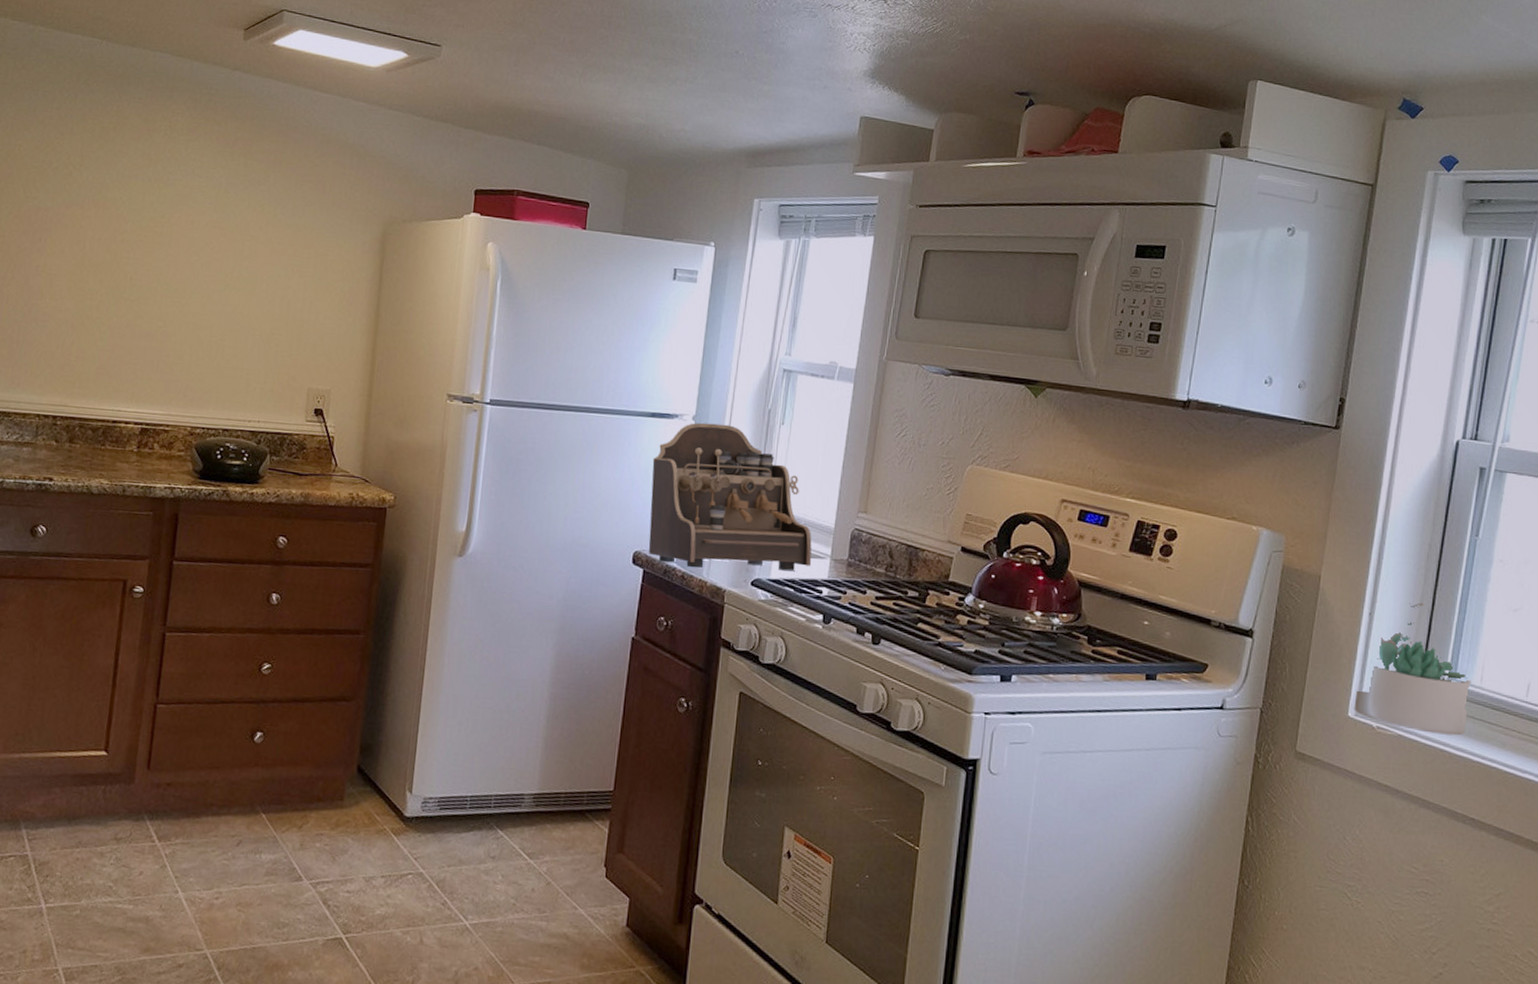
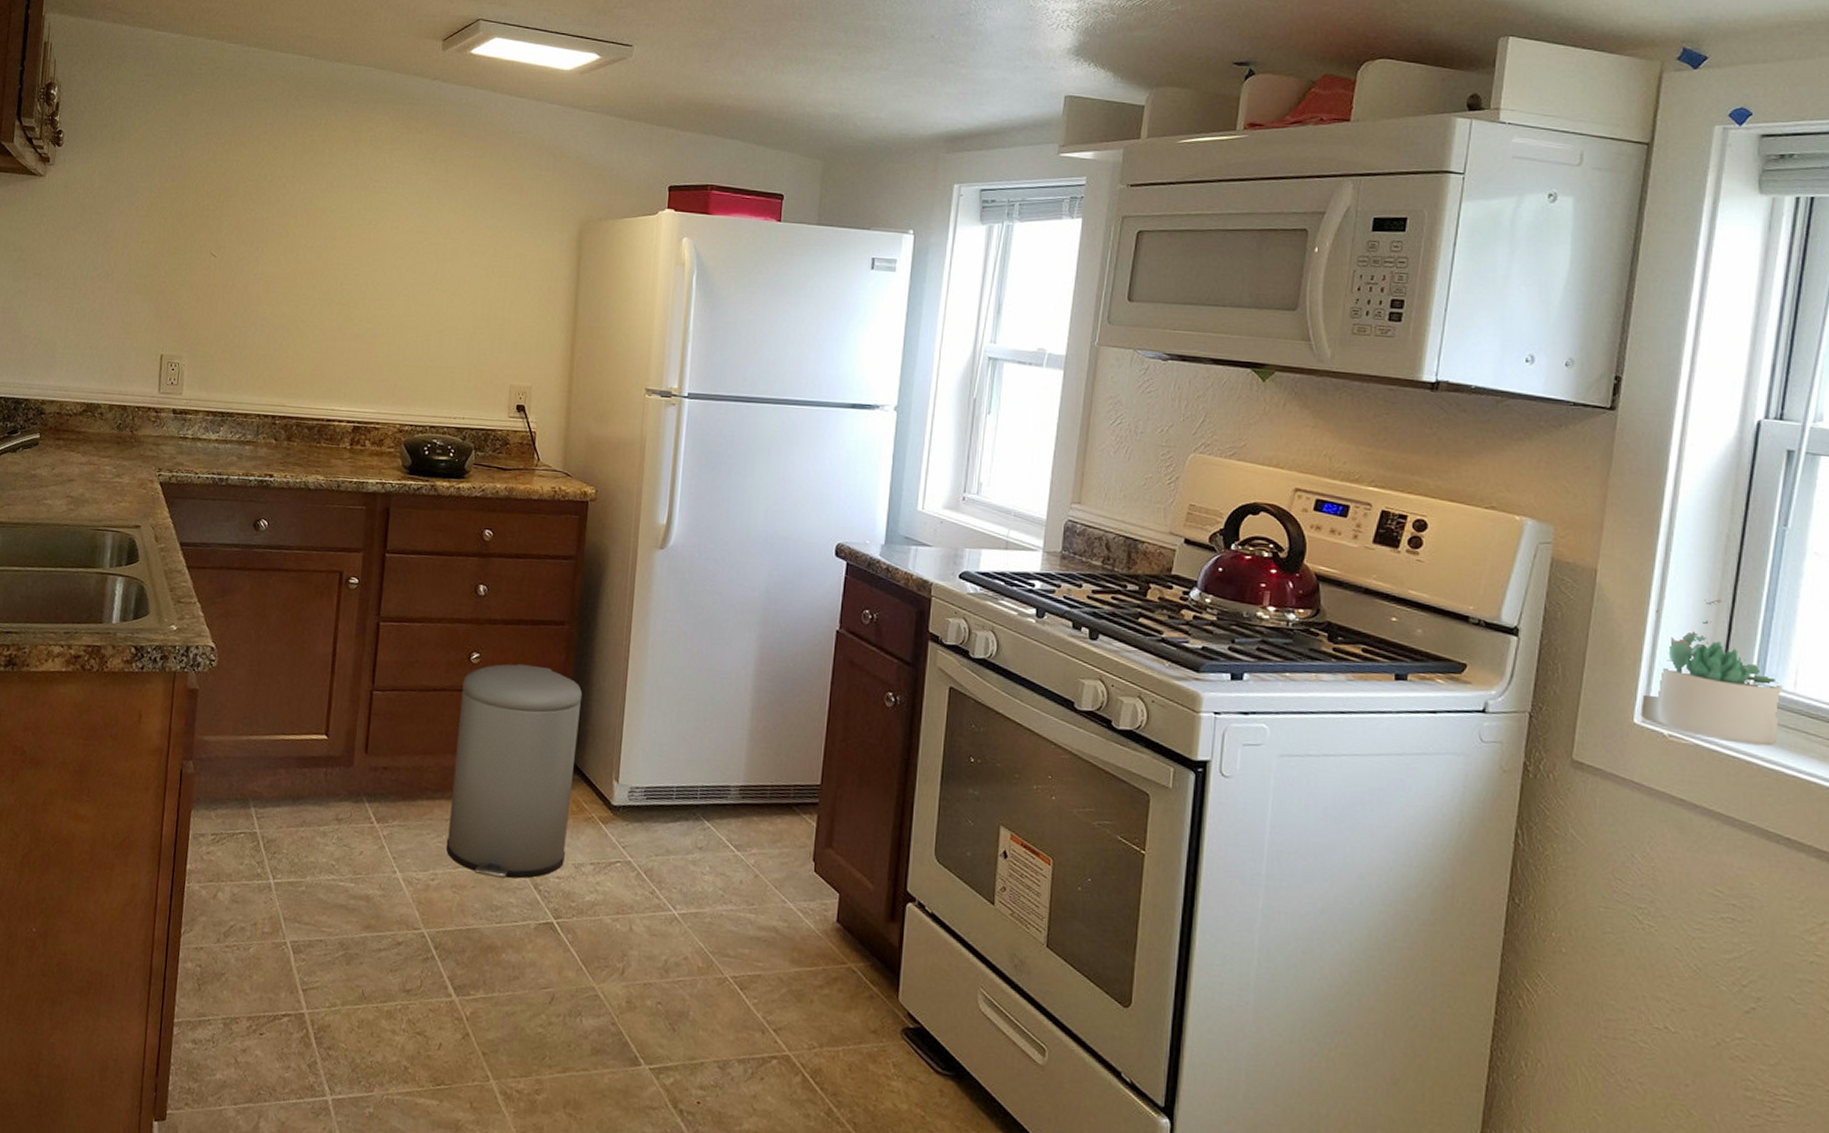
pedal bin: none [232,674,377,895] -> present [446,663,583,879]
spice rack: present [648,422,812,571] -> none [851,413,1023,564]

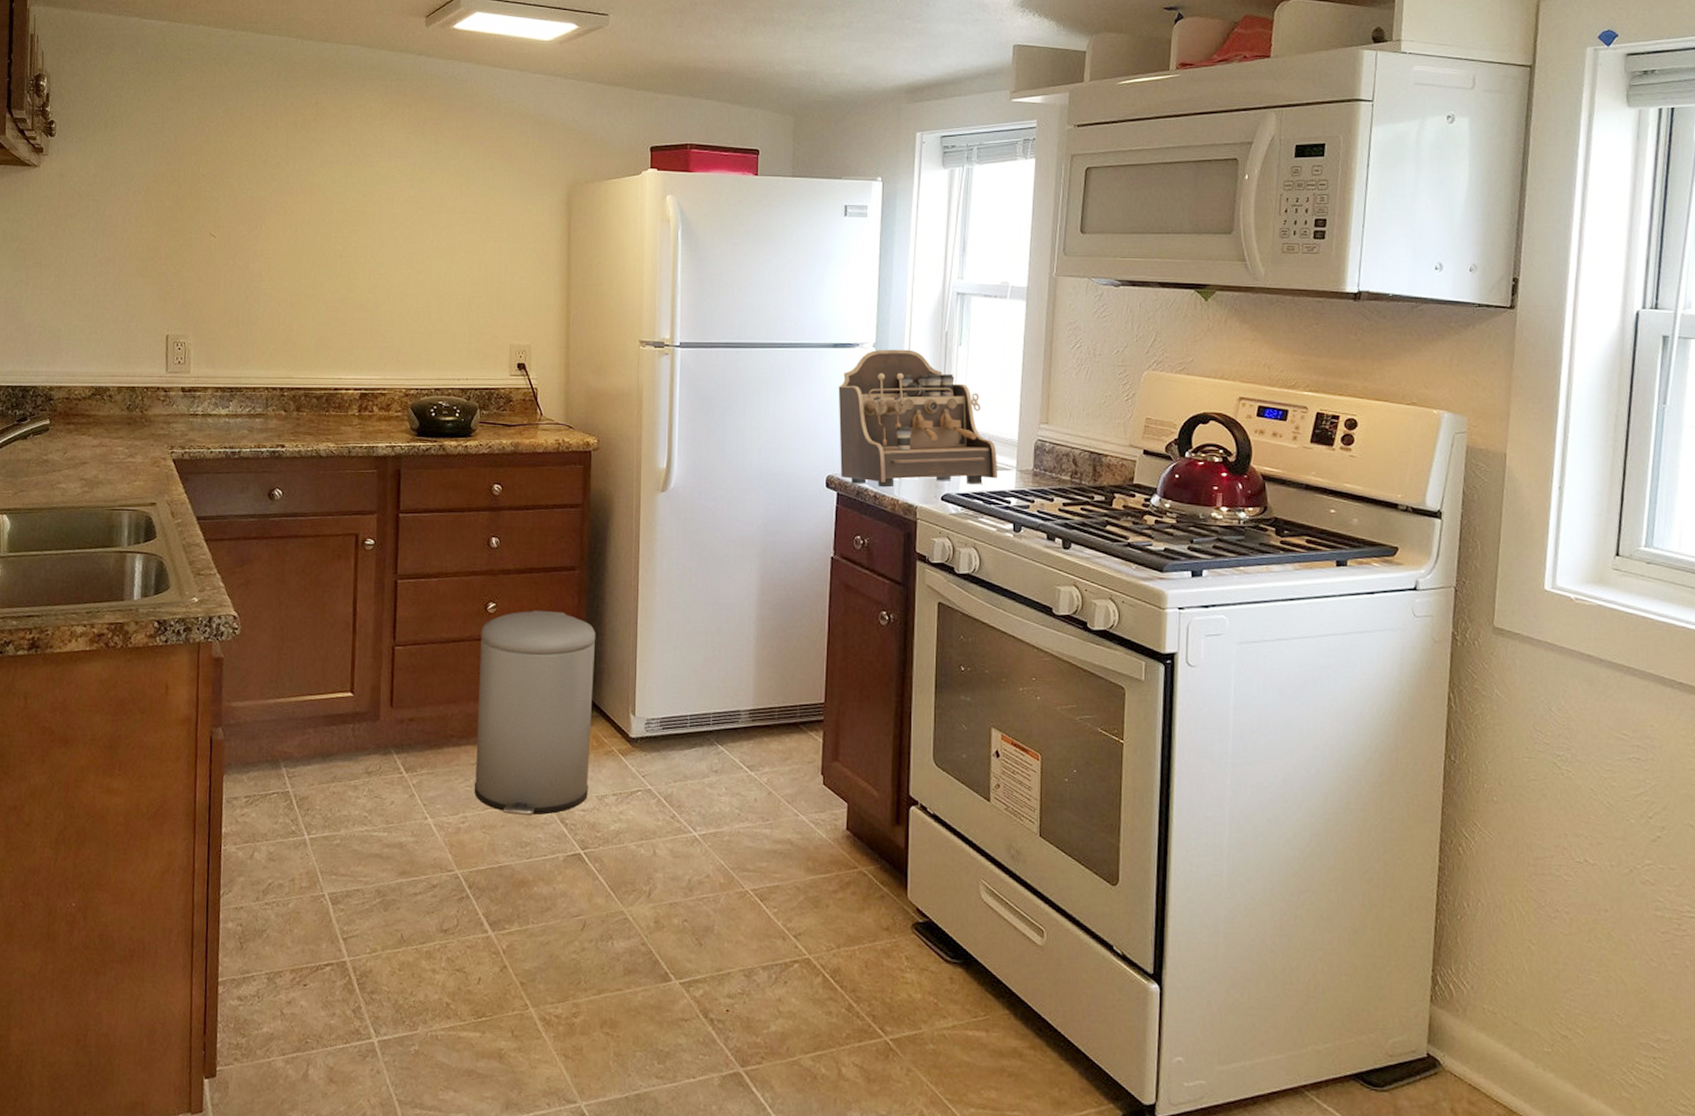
spice rack: none [851,413,1023,564] -> present [838,349,999,488]
succulent plant: present [1640,599,1784,747] -> none [1550,473,1670,602]

